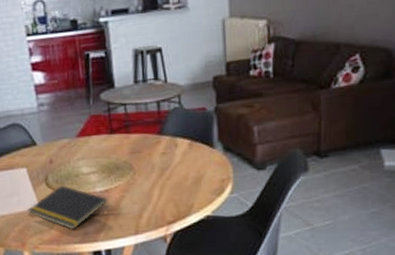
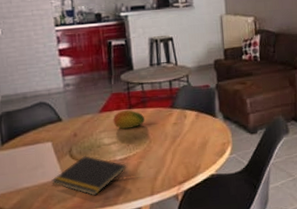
fruit: none [92,135,128,157] -> present [113,109,145,129]

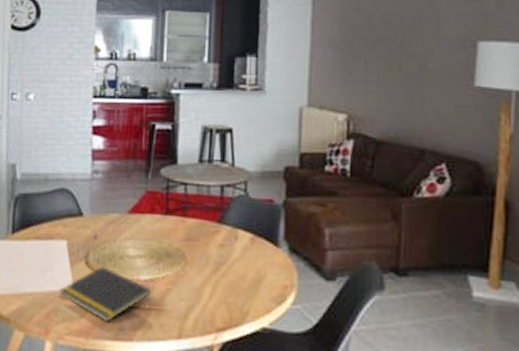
fruit: present [113,109,145,129] -> none [143,215,183,241]

